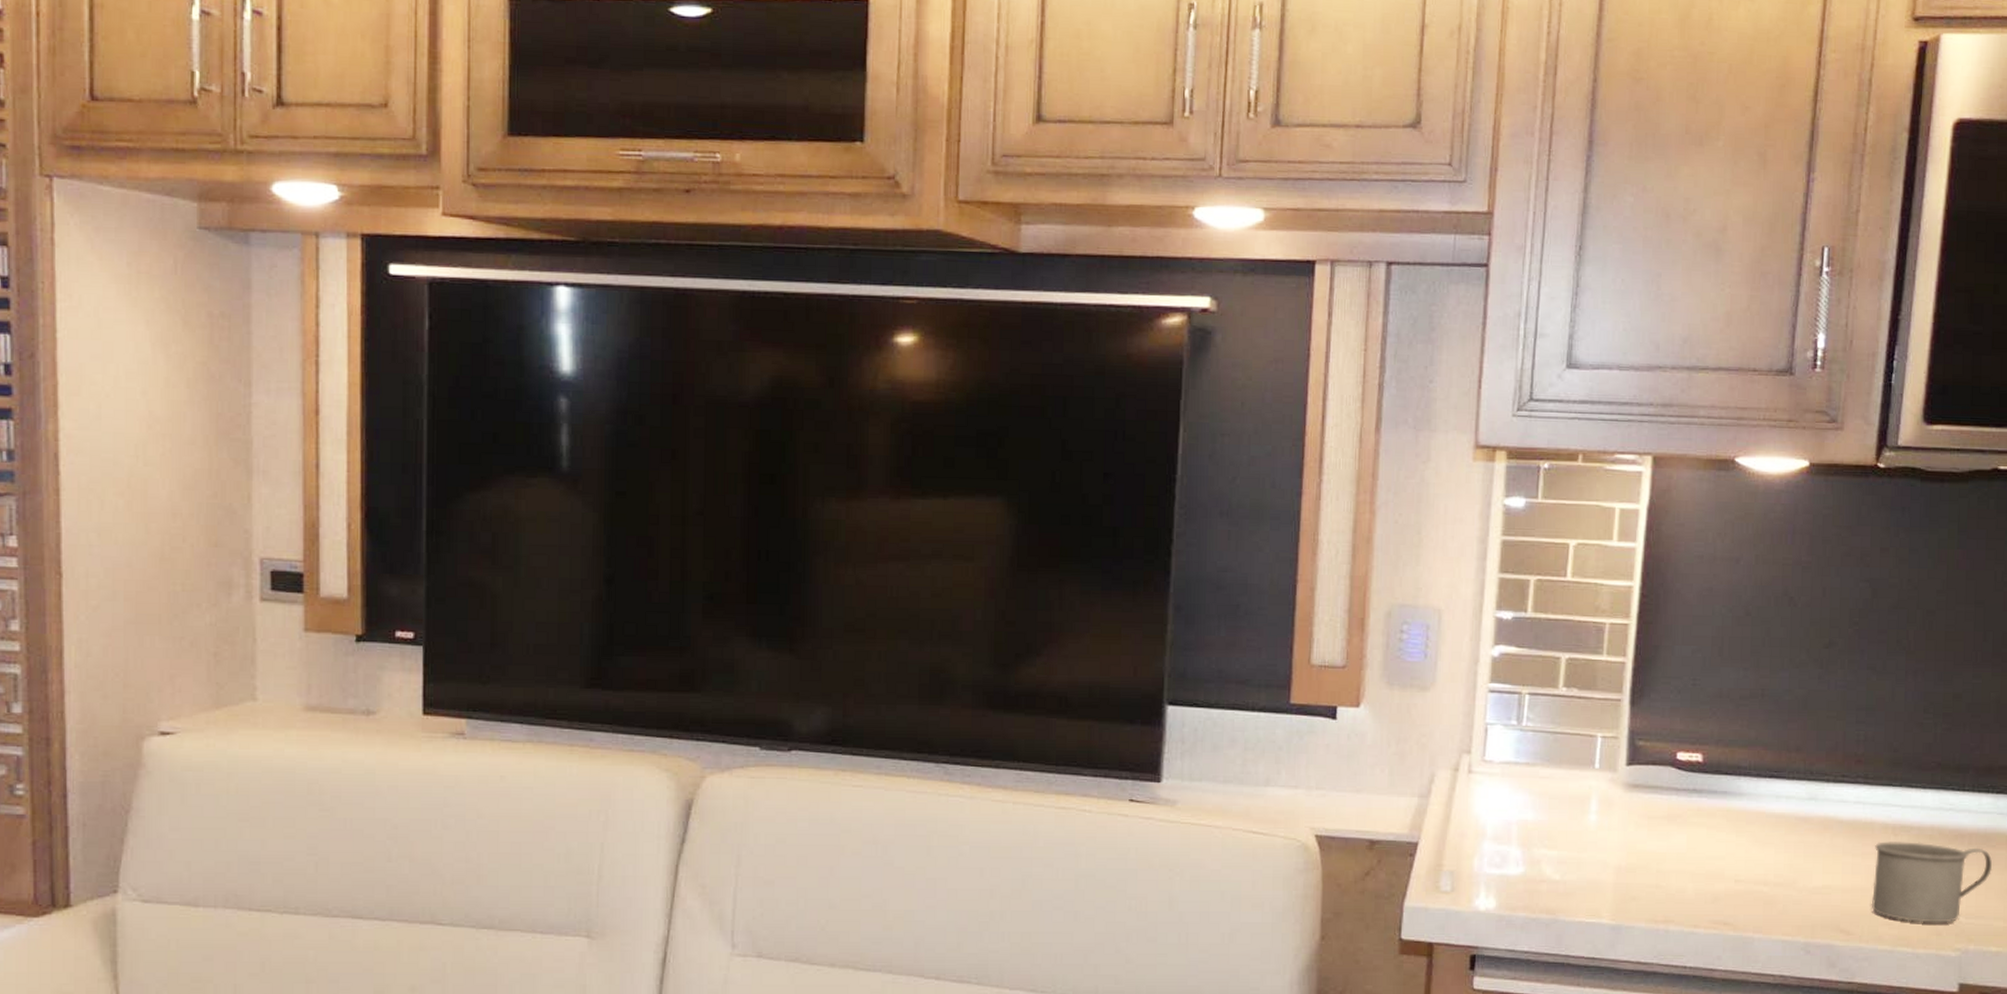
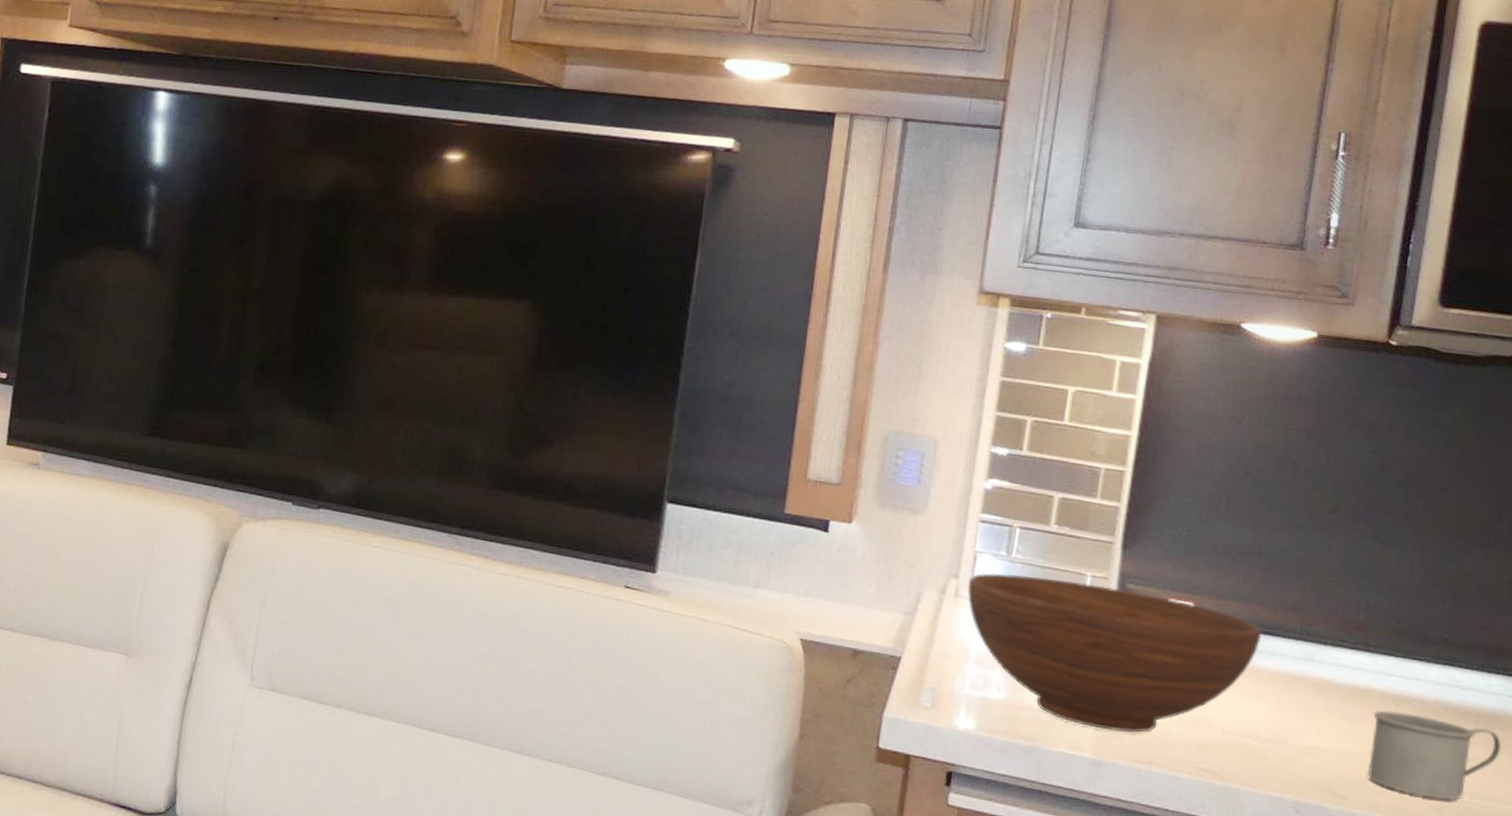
fruit bowl: none [1480,743,1767,893] -> present [967,573,1261,733]

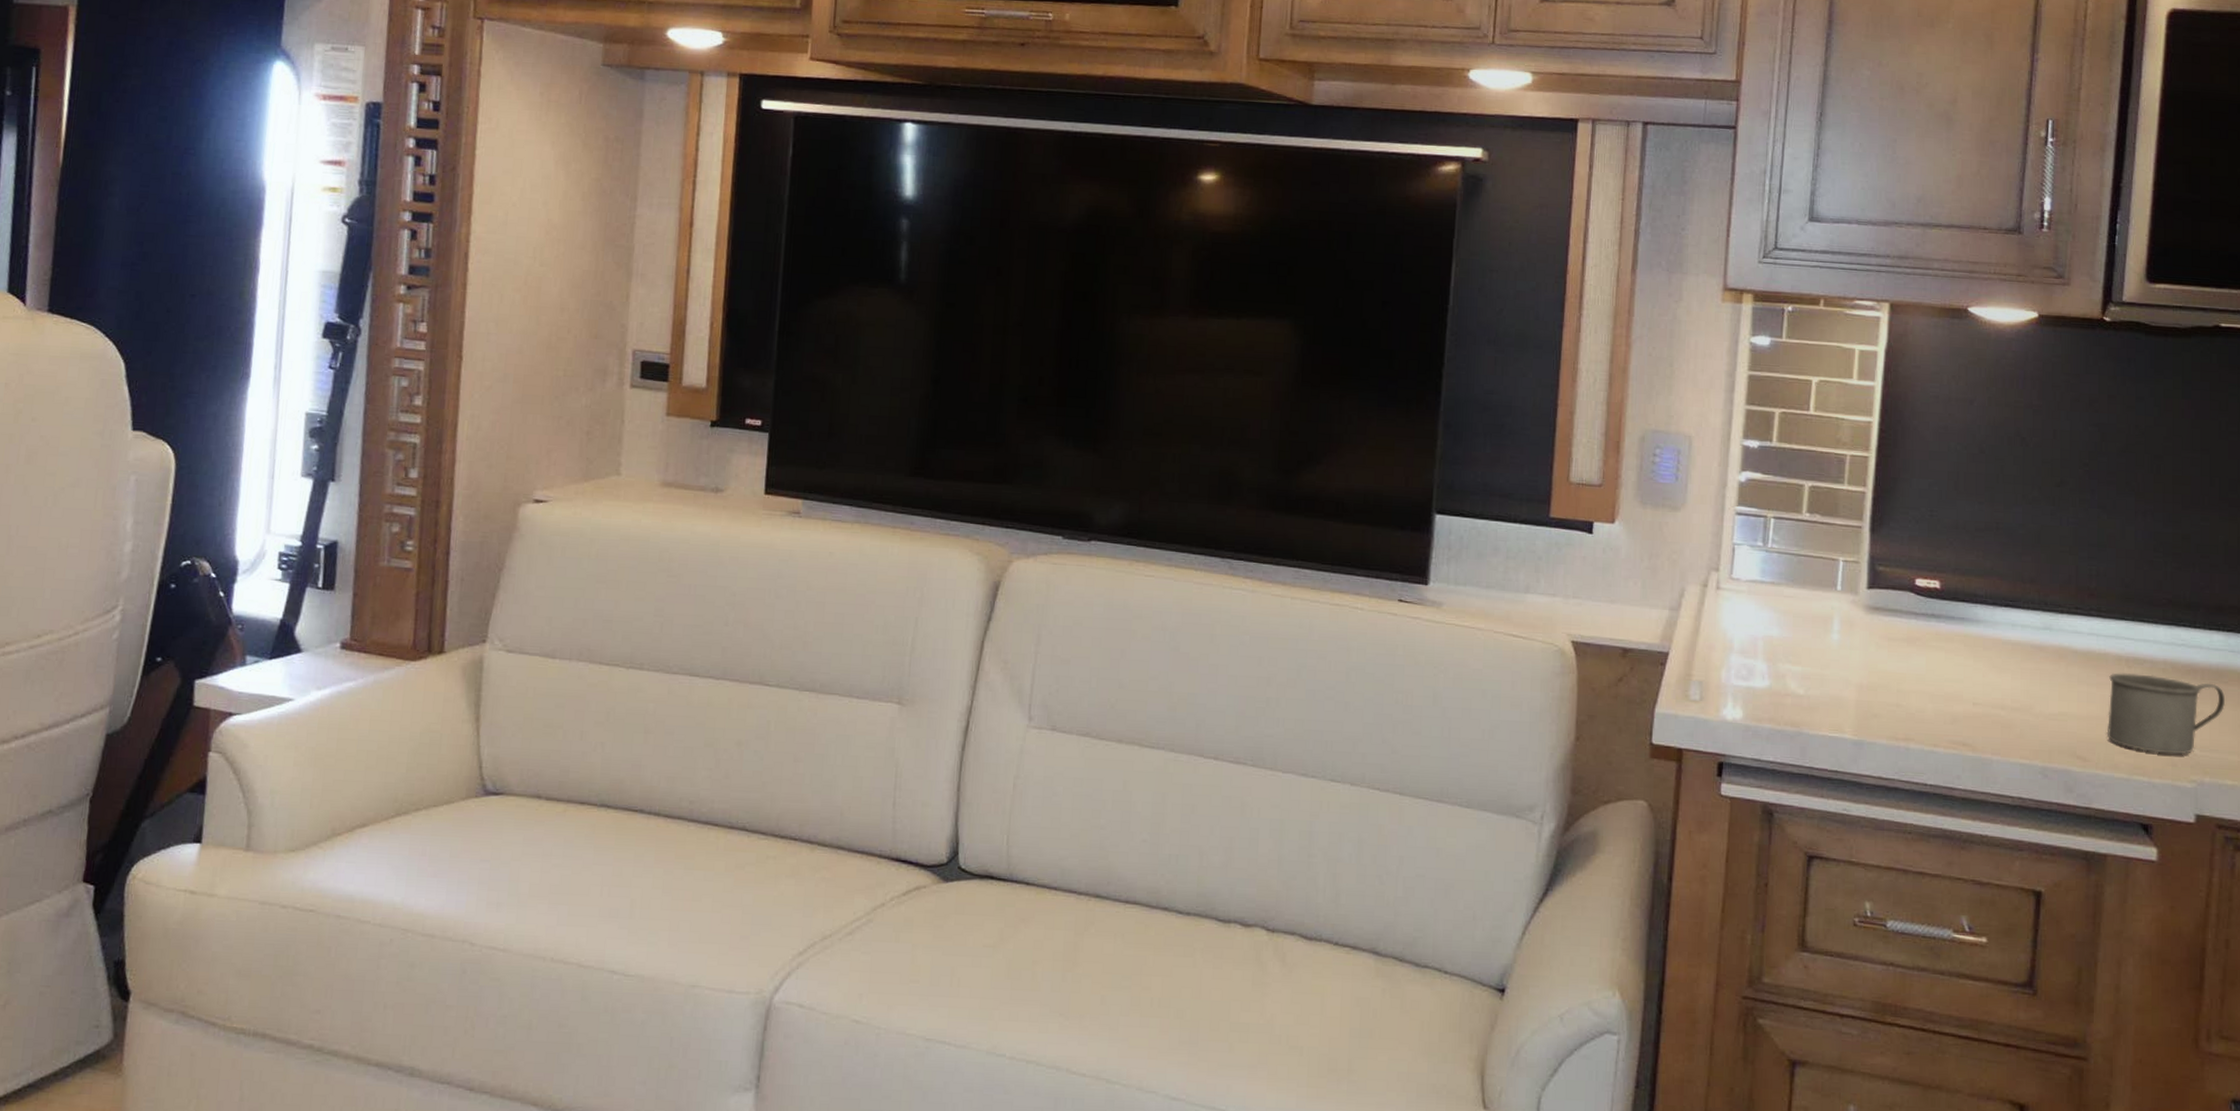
fruit bowl: present [967,573,1261,733] -> none [1728,563,2002,712]

